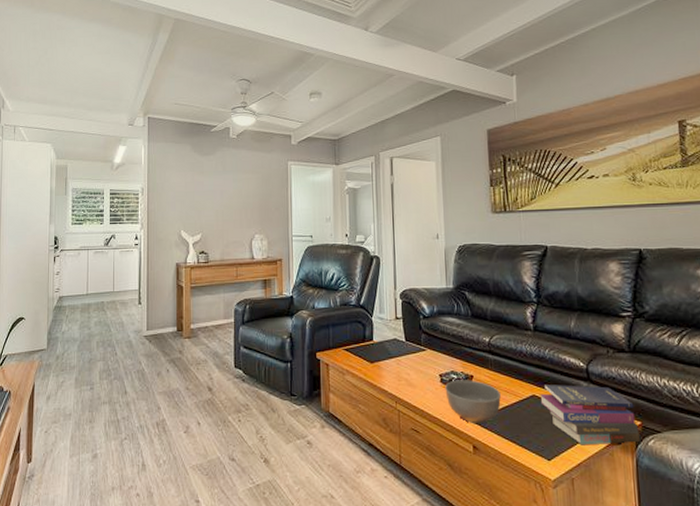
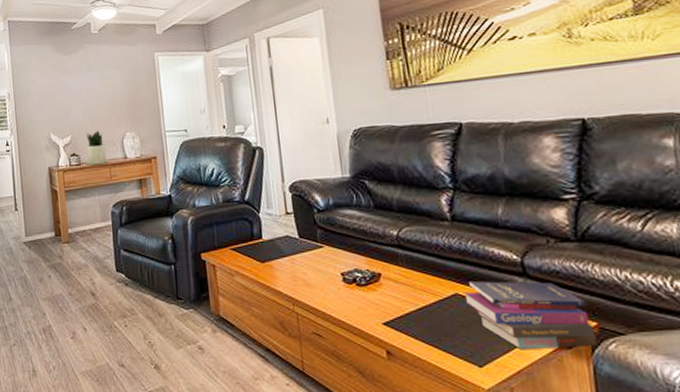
planter: none [213,230,235,264] -> present [85,130,108,166]
bowl: present [445,380,501,424] -> none [348,278,417,327]

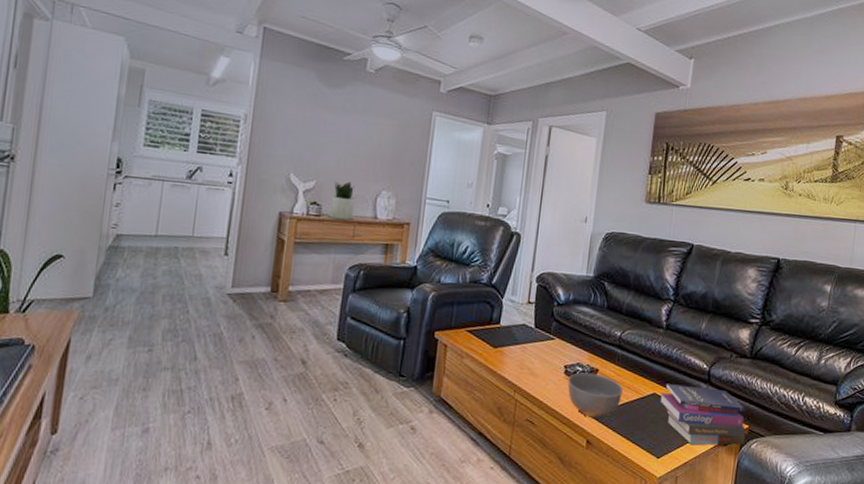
bowl: none [348,278,417,327] -> present [567,372,623,419]

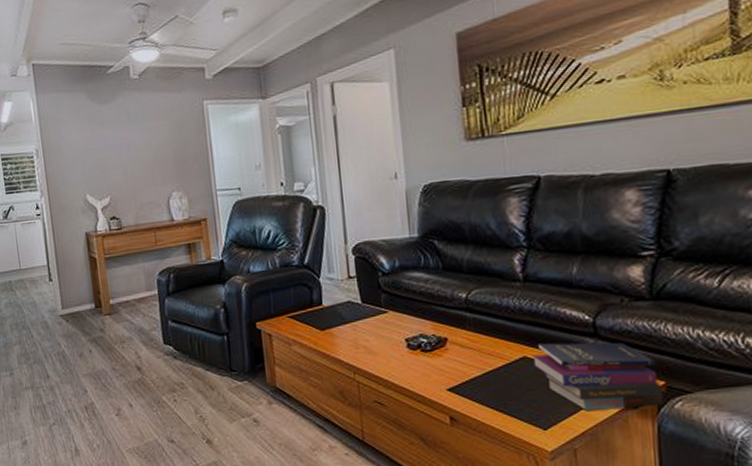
planter: present [327,181,355,221] -> none [127,190,152,230]
bowl: present [567,372,623,419] -> none [413,343,483,393]

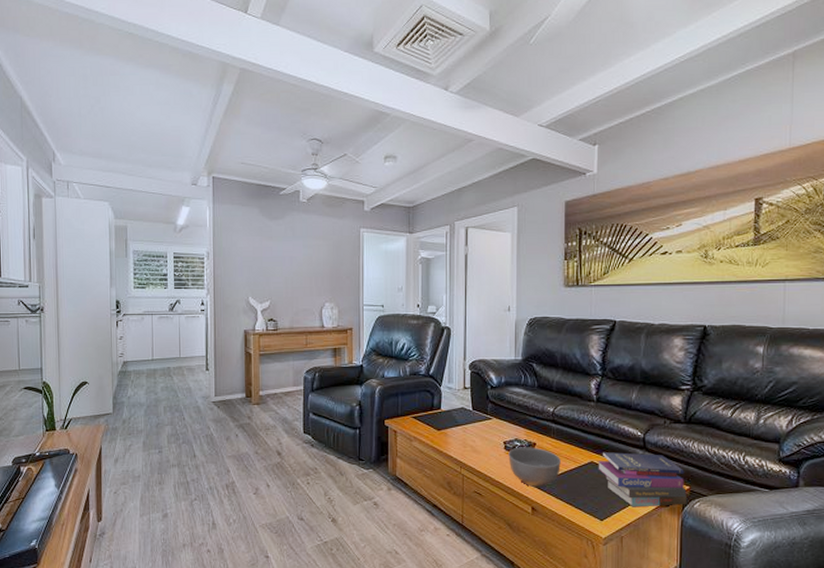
bowl: none [413,343,483,393] -> present [508,447,561,488]

